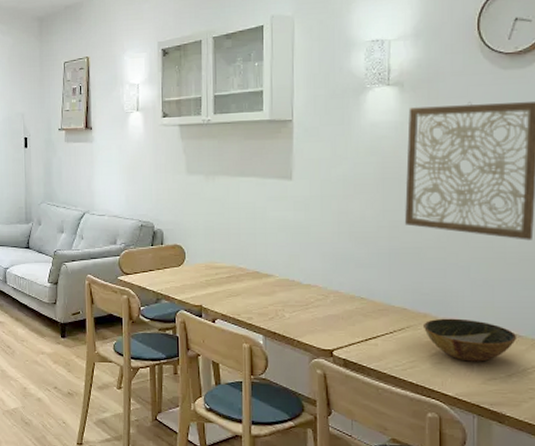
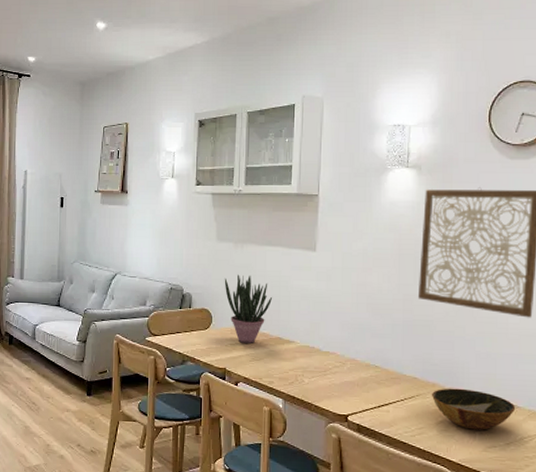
potted plant: none [196,208,248,279] -> present [224,274,273,343]

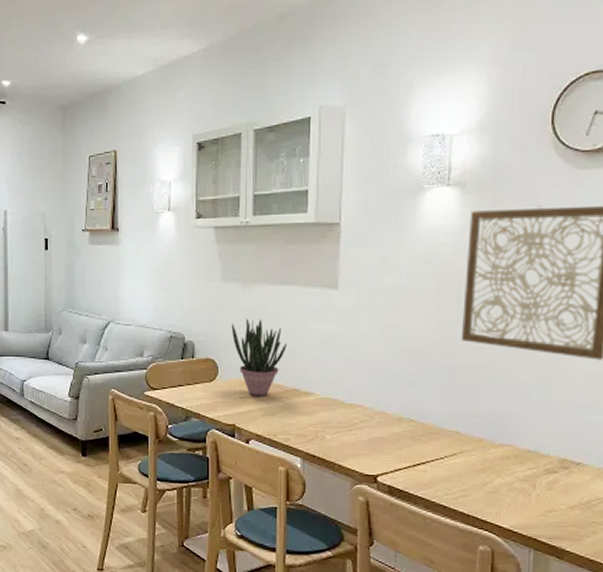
bowl: present [432,388,516,430] -> none [478,443,582,492]

